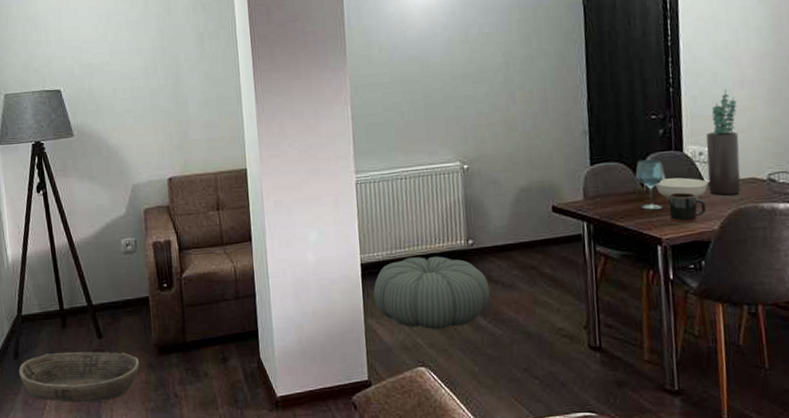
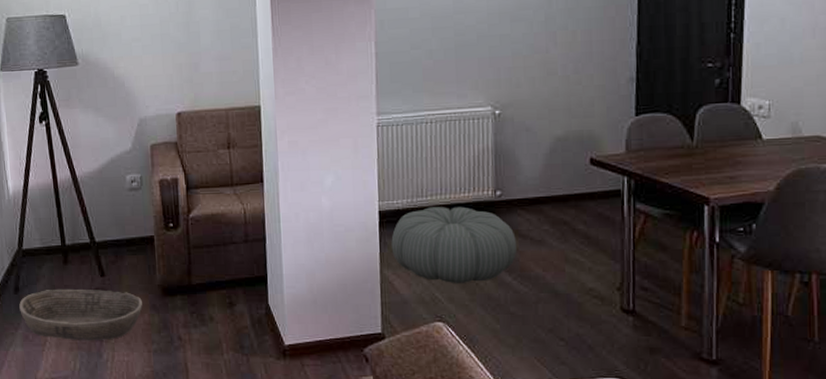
wine glass: present [635,159,666,211] -> none [685,111,719,168]
bowl: present [656,177,708,201] -> none [707,132,766,158]
mug: present [668,192,707,222] -> none [720,148,762,181]
vase: present [706,90,741,196] -> none [766,37,806,154]

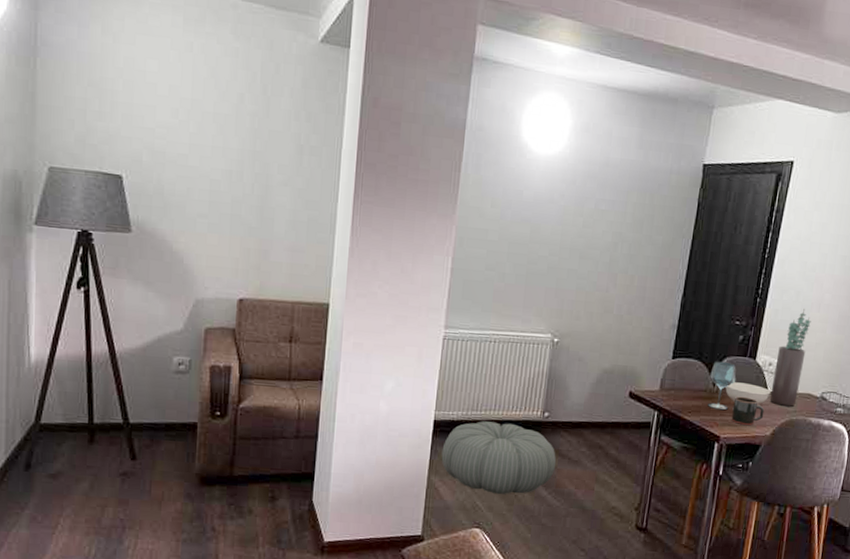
basket: present [19,289,143,341] -> none [29,469,176,527]
wine glass: none [685,111,719,168] -> present [708,361,737,411]
bowl: none [707,132,766,158] -> present [725,382,771,406]
mug: none [720,148,762,181] -> present [731,396,765,425]
vase: none [766,37,806,154] -> present [770,309,811,407]

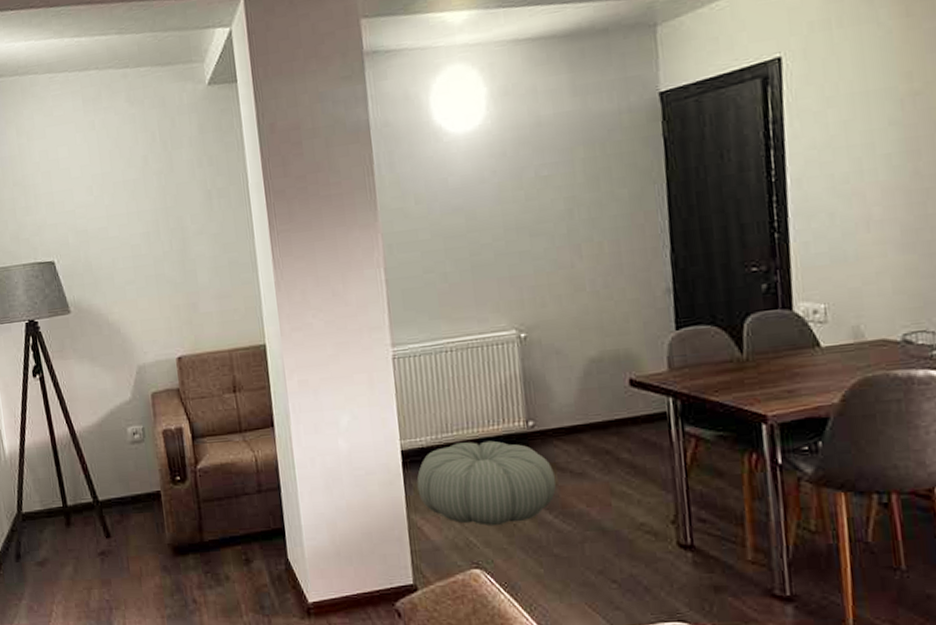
wine glass: present [708,361,737,411] -> none [732,320,771,383]
bowl: present [725,382,771,406] -> none [758,341,826,370]
mug: present [731,396,765,425] -> none [774,359,824,395]
vase: present [770,309,811,407] -> none [822,233,868,362]

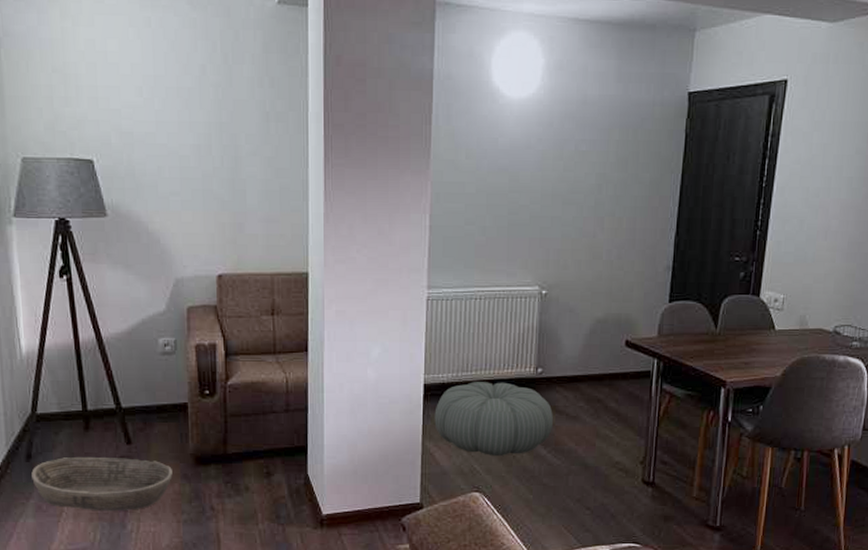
basket: none [21,552,153,609] -> present [31,456,173,512]

